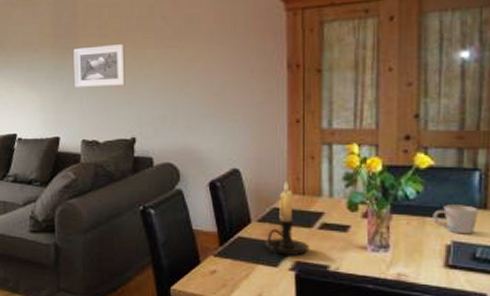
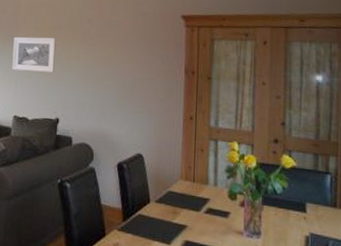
candle holder: present [264,181,309,255] -> none [160,169,197,235]
mug: present [432,205,479,235] -> none [295,201,330,229]

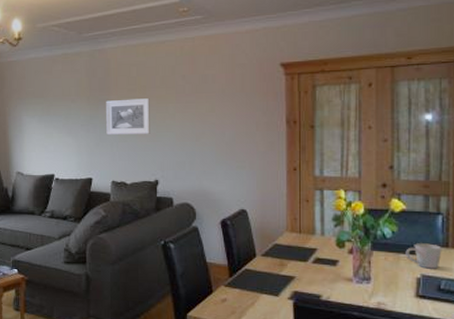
mug: none [295,201,330,229] -> present [405,243,442,269]

